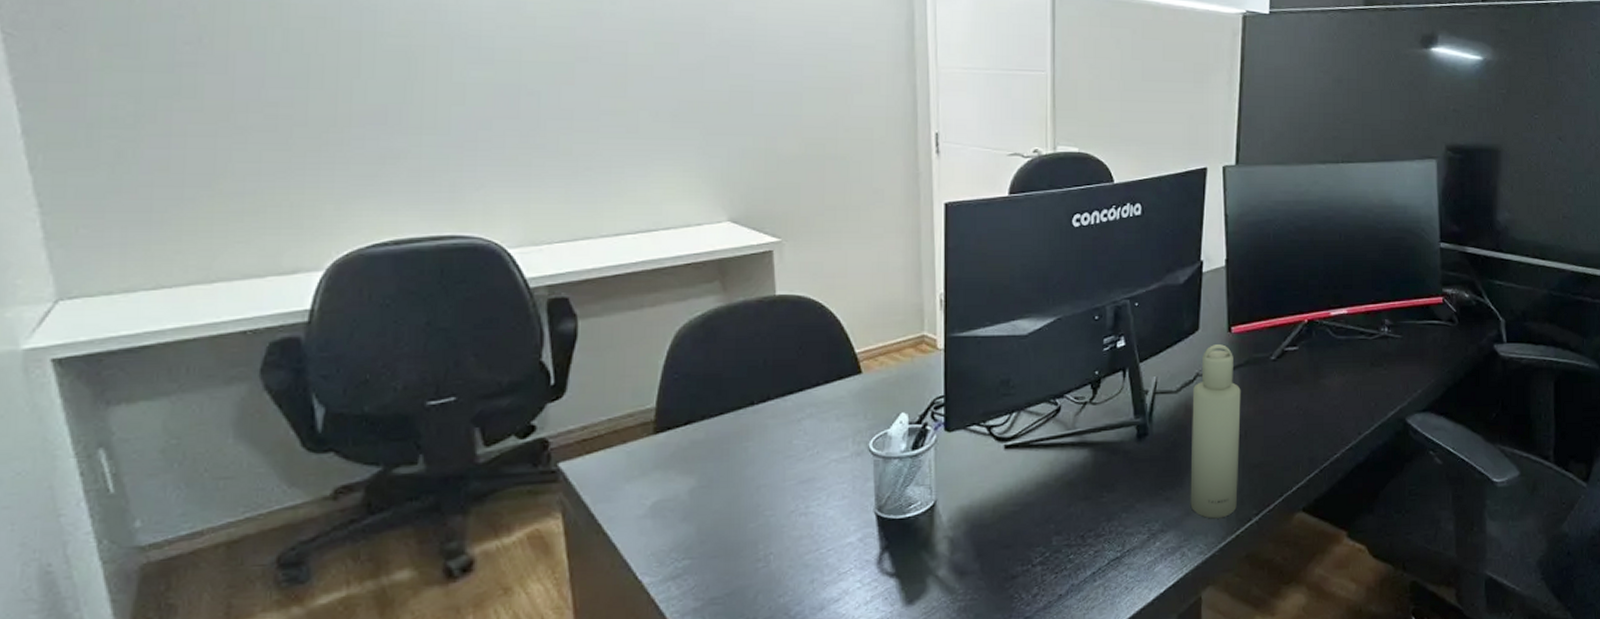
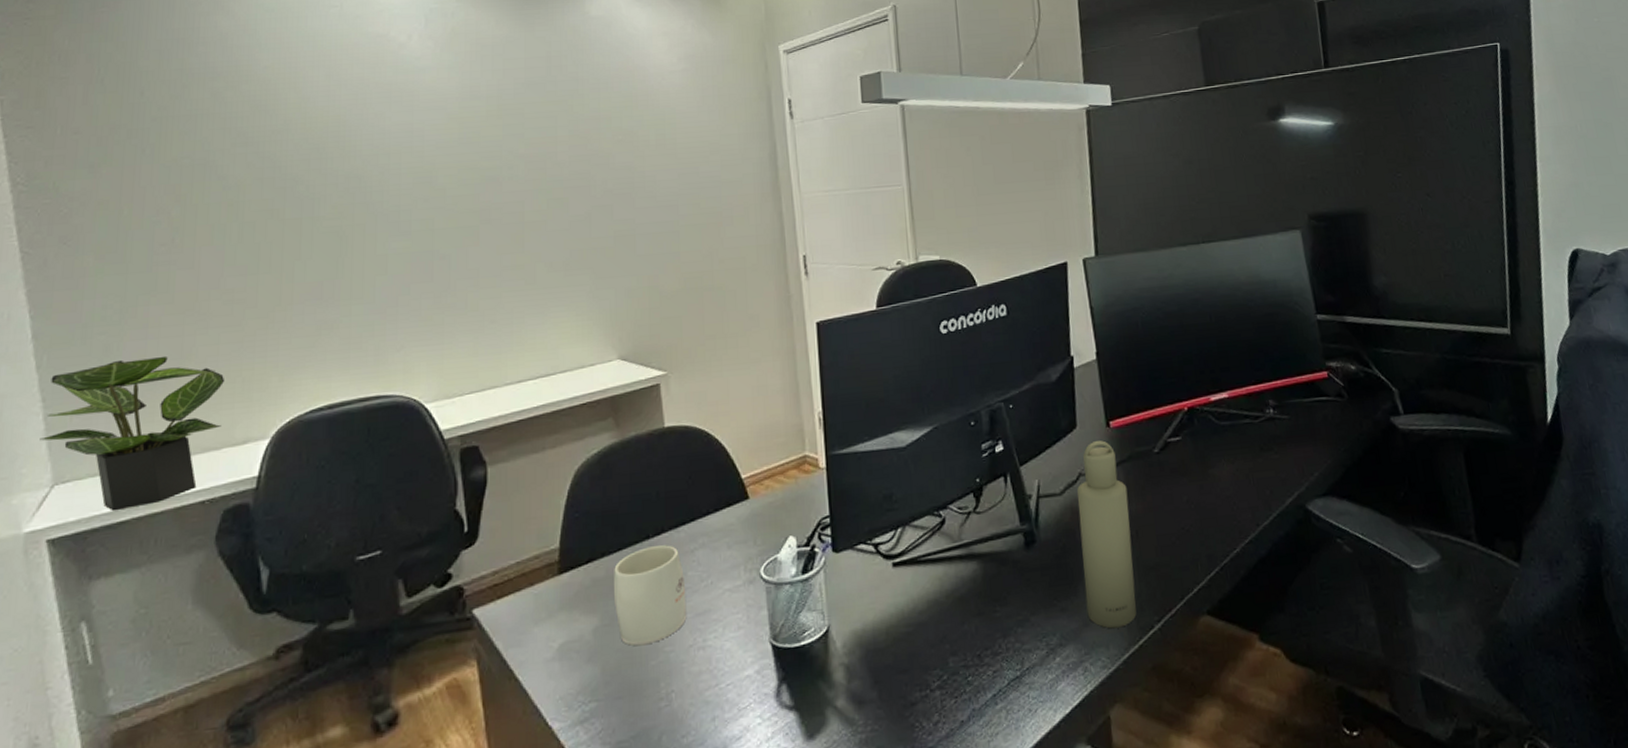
potted plant: none [37,168,269,334] -> present [39,355,225,512]
mug: none [712,412,790,509] -> present [613,545,687,646]

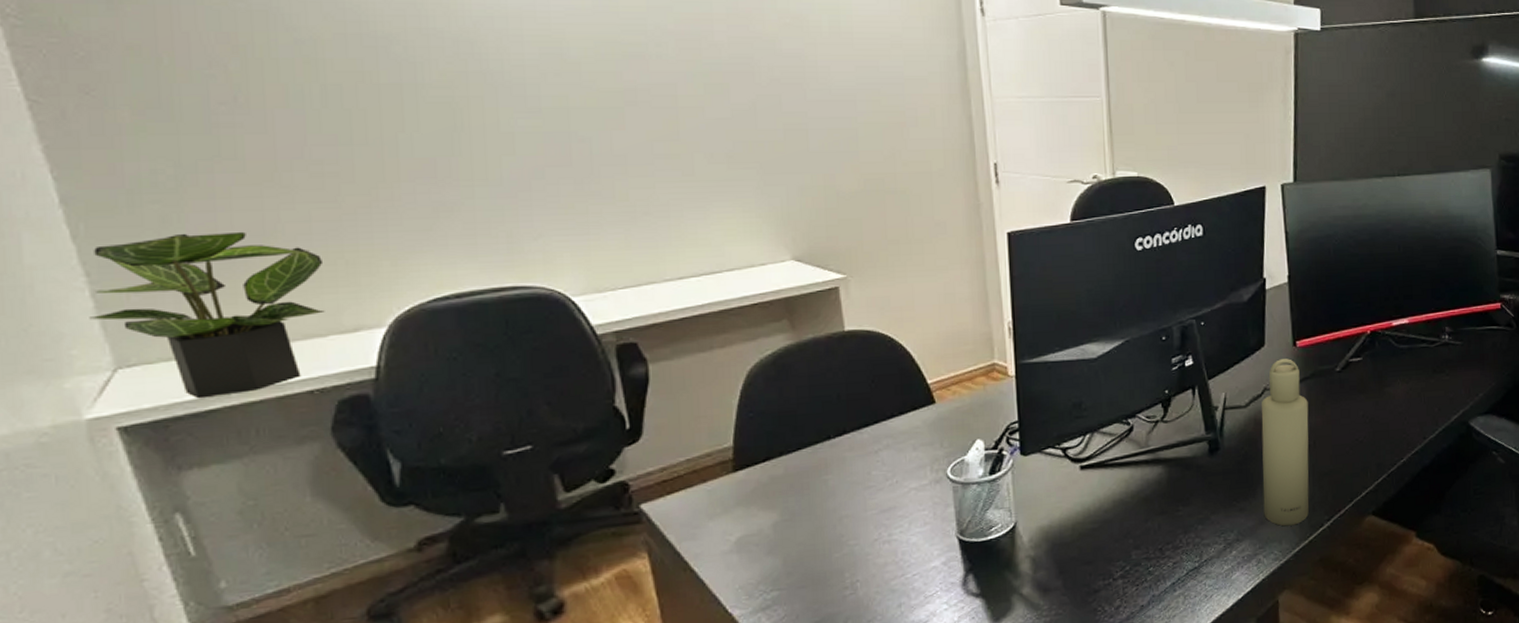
mug: present [613,545,687,646] -> none [792,445,872,540]

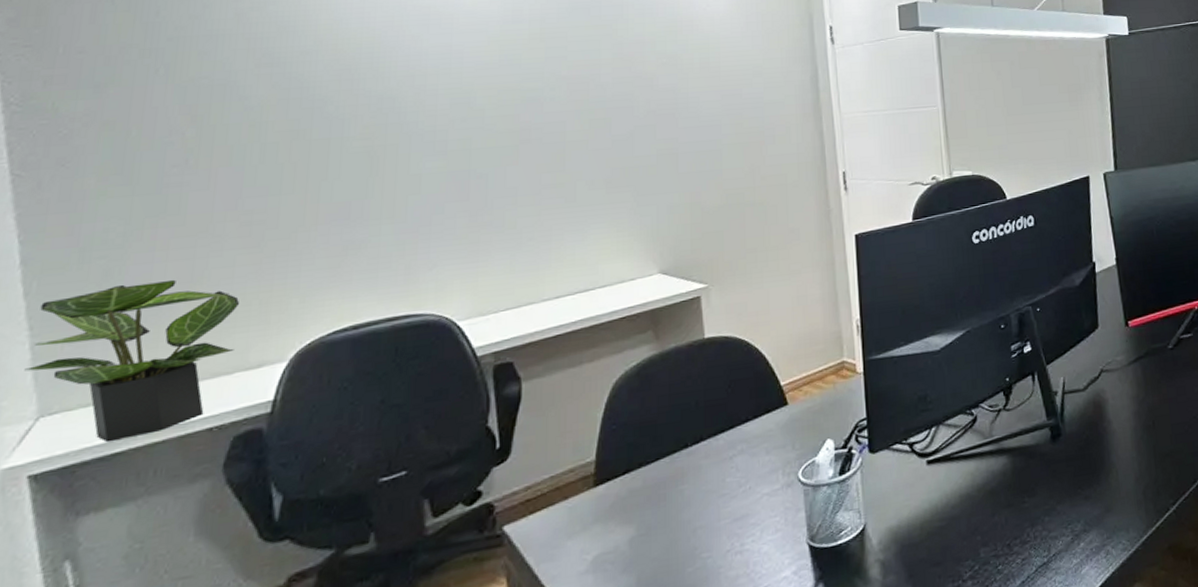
bottle: present [1261,358,1309,527] -> none [1099,339,1154,513]

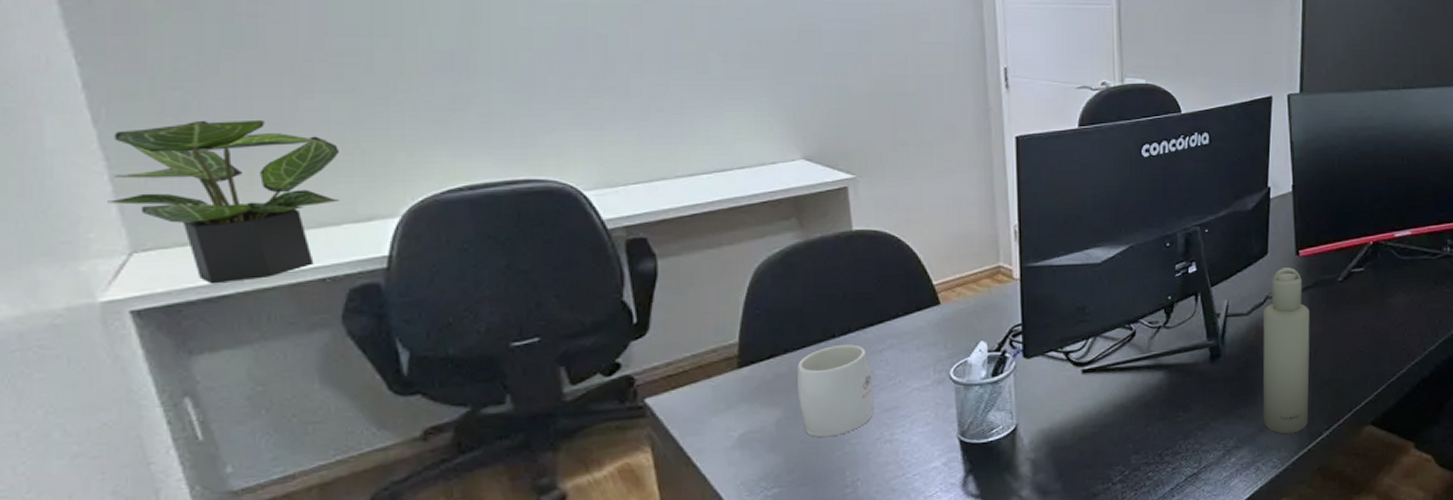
mug: none [650,453,725,554] -> present [796,344,874,438]
bottle: none [1099,339,1154,513] -> present [1263,267,1310,435]

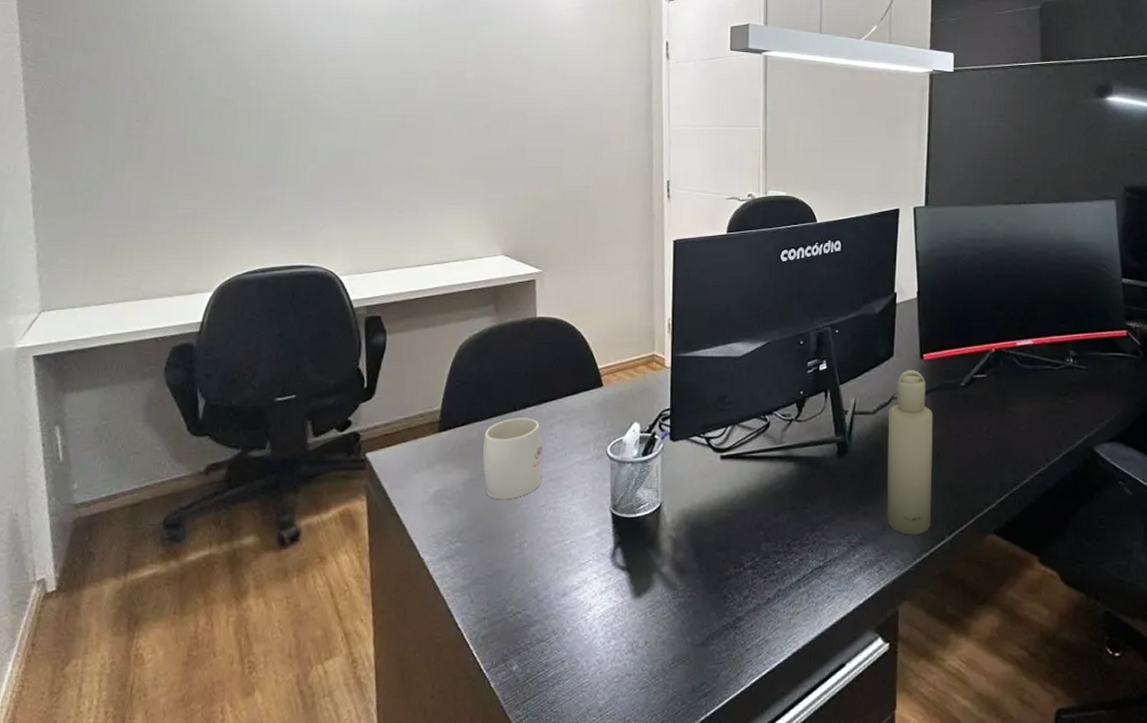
potted plant: present [107,119,340,284] -> none [32,214,181,338]

